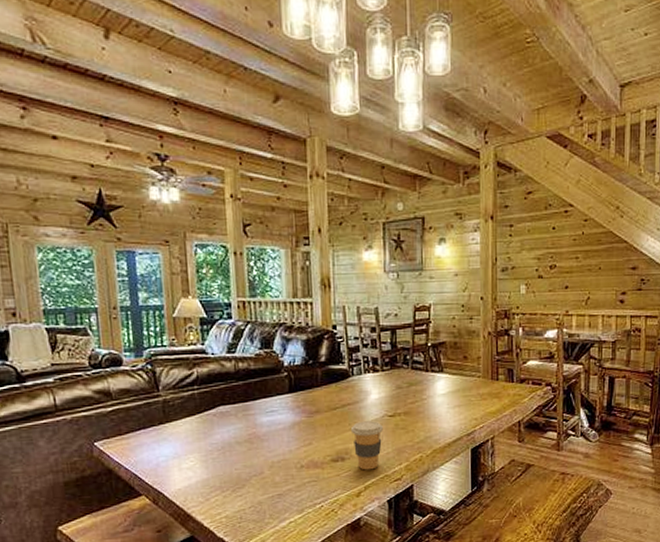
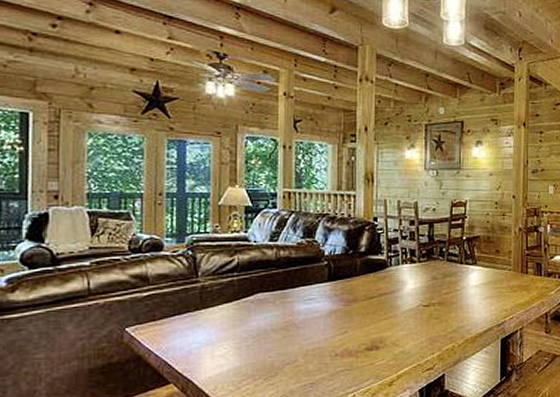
coffee cup: present [350,421,383,470] -> none [386,310,417,359]

